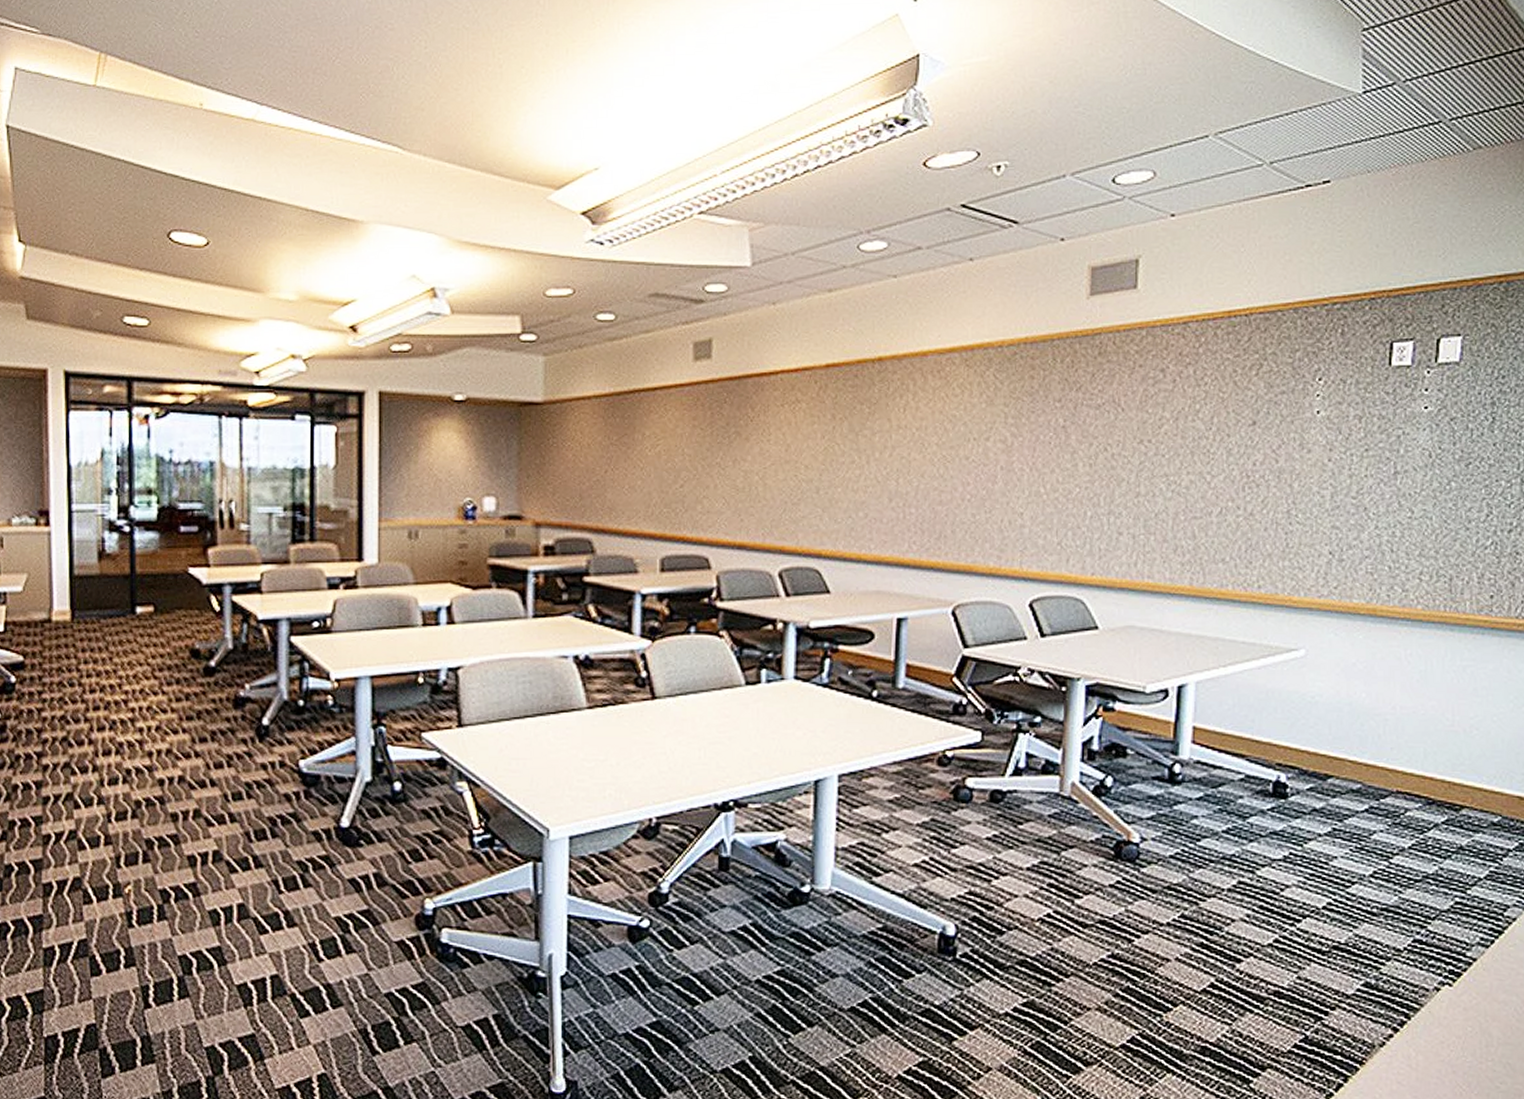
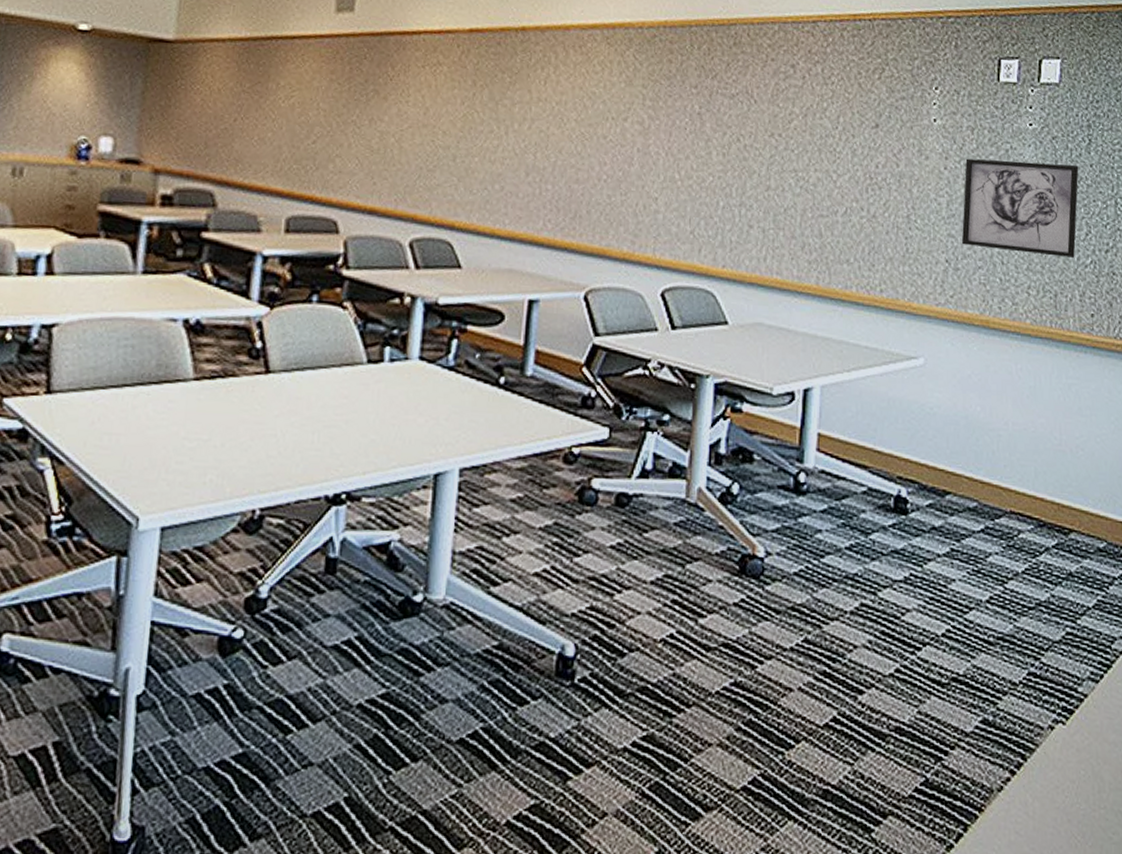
wall art: none [1346,445,1480,540] -> present [961,158,1079,258]

